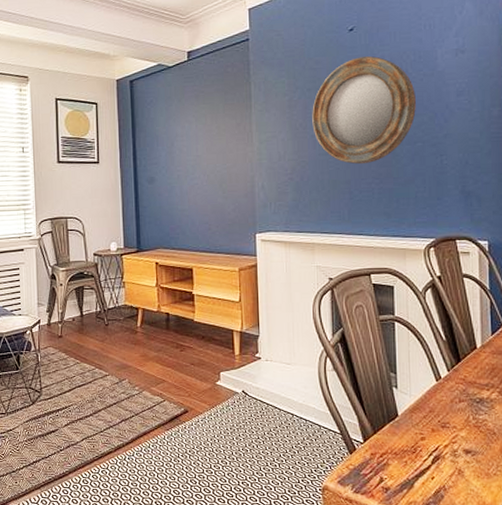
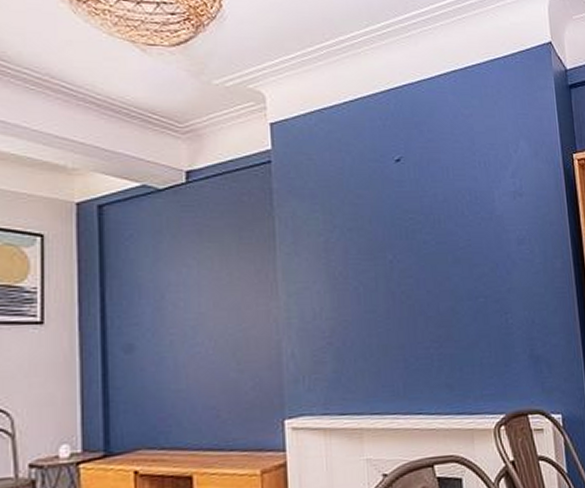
home mirror: present [312,56,416,165] -> none [354,193,476,325]

